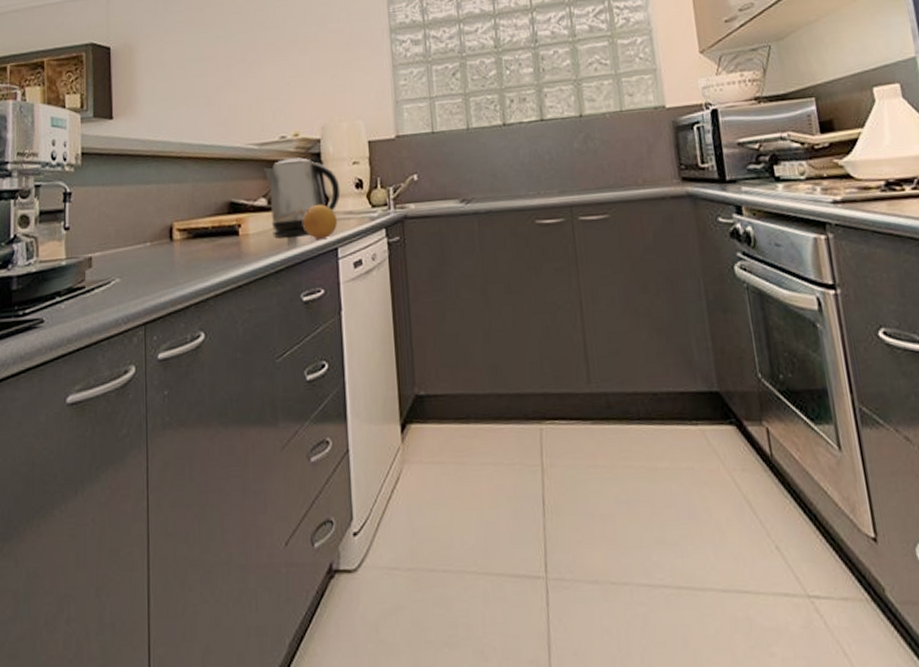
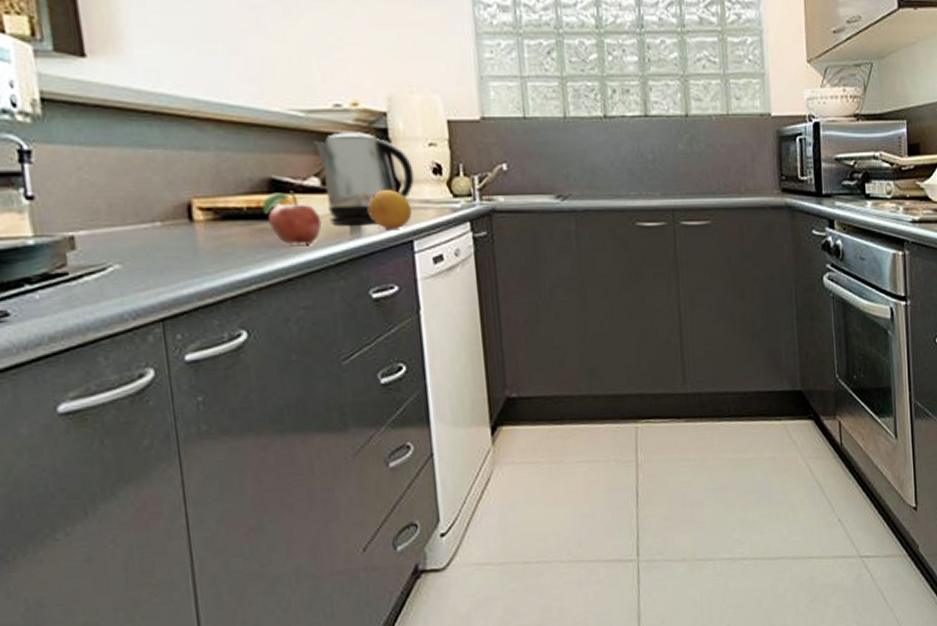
fruit: none [223,212,266,256] -> present [262,192,322,245]

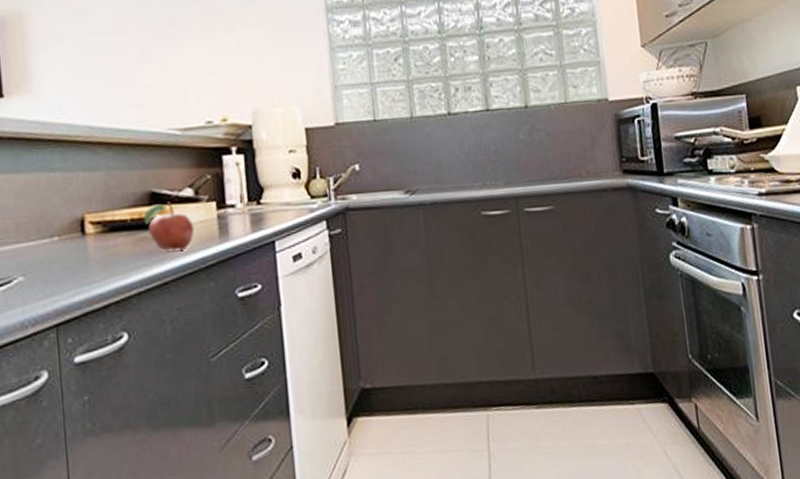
kettle: present [315,132,415,225] -> none [189,145,276,230]
fruit: present [368,190,412,229] -> none [235,195,274,232]

